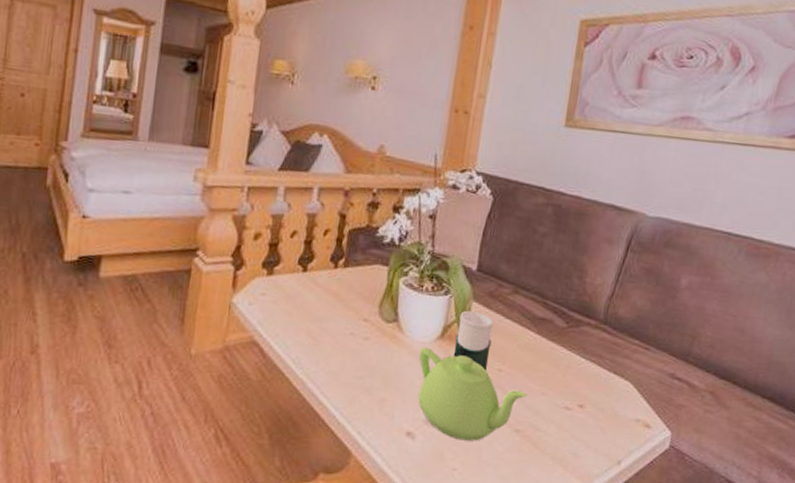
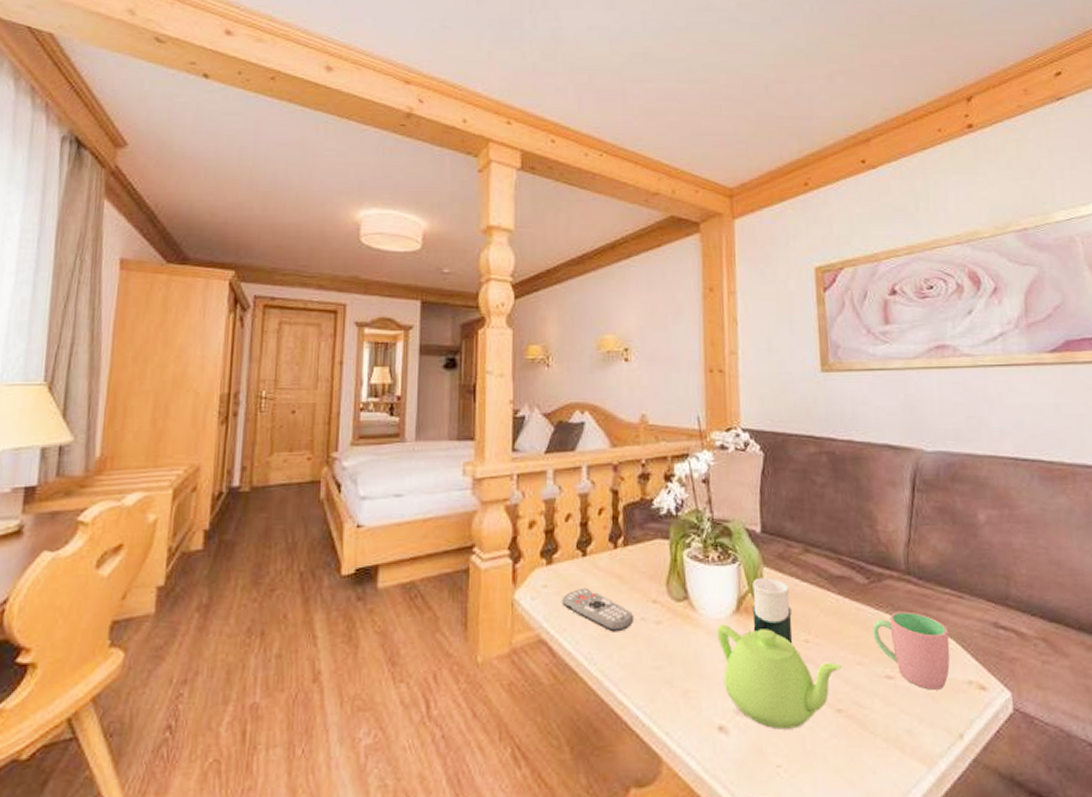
remote control: none [277,300,345,343] -> present [561,587,635,632]
cup: none [560,354,629,423] -> present [872,611,950,690]

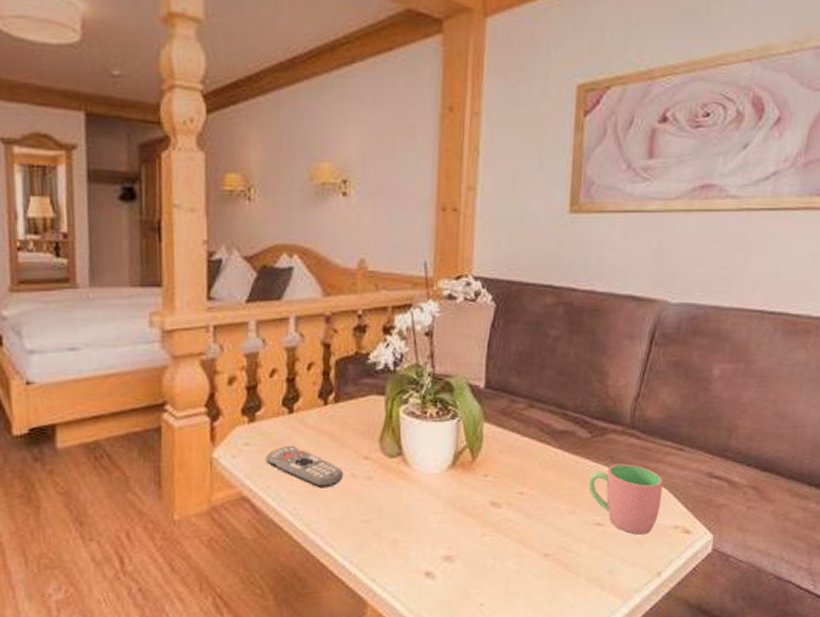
teapot: present [716,624,842,730] -> none [430,478,553,573]
cup: present [752,577,793,644] -> none [468,432,509,496]

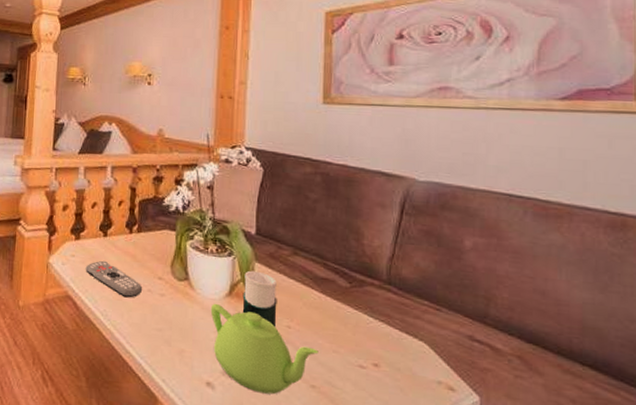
teapot: none [430,478,553,573] -> present [210,303,319,395]
cup: none [468,432,509,496] -> present [242,270,277,327]
cup: present [588,463,663,535] -> none [350,314,423,384]

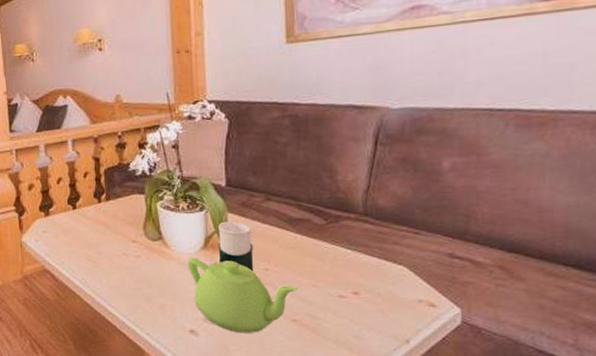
remote control: present [85,260,143,298] -> none [58,232,118,264]

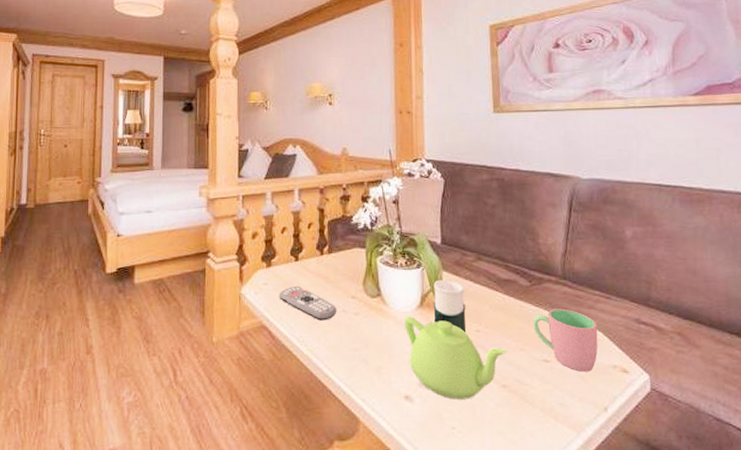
remote control: none [58,232,118,264] -> present [279,285,337,321]
cup: none [328,245,402,306] -> present [533,308,598,372]

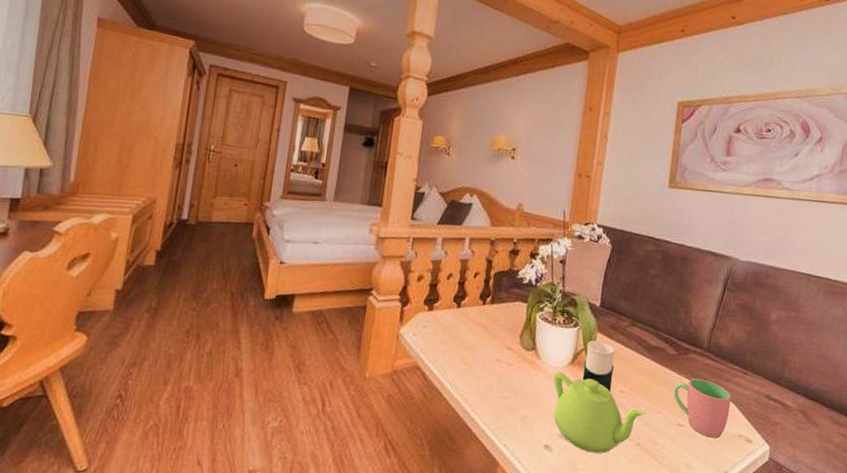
remote control: present [279,285,337,321] -> none [436,331,492,368]

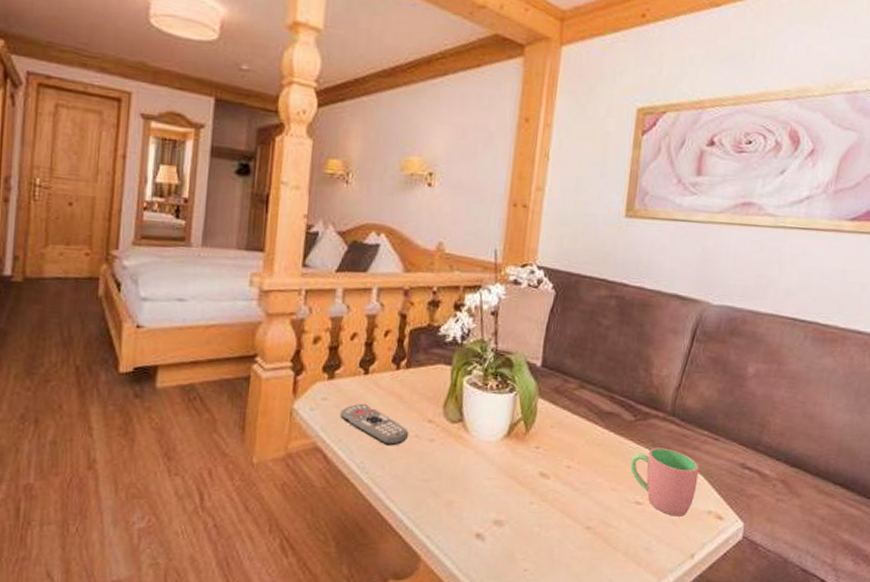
remote control: none [436,331,492,368] -> present [339,403,409,446]
teapot: present [553,371,645,453] -> none [485,446,597,540]
cup: present [583,340,615,392] -> none [521,407,560,469]

